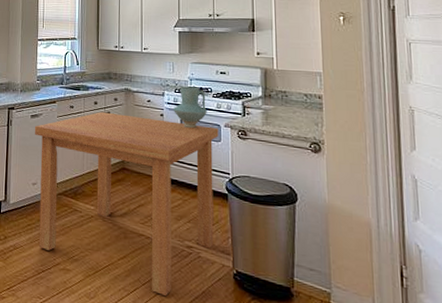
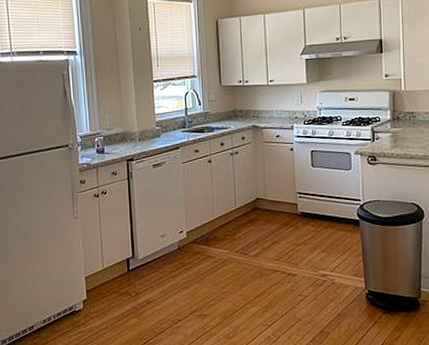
dining table: present [34,112,219,297] -> none [157,152,349,325]
ceramic pitcher: present [174,86,207,129] -> none [303,116,337,160]

